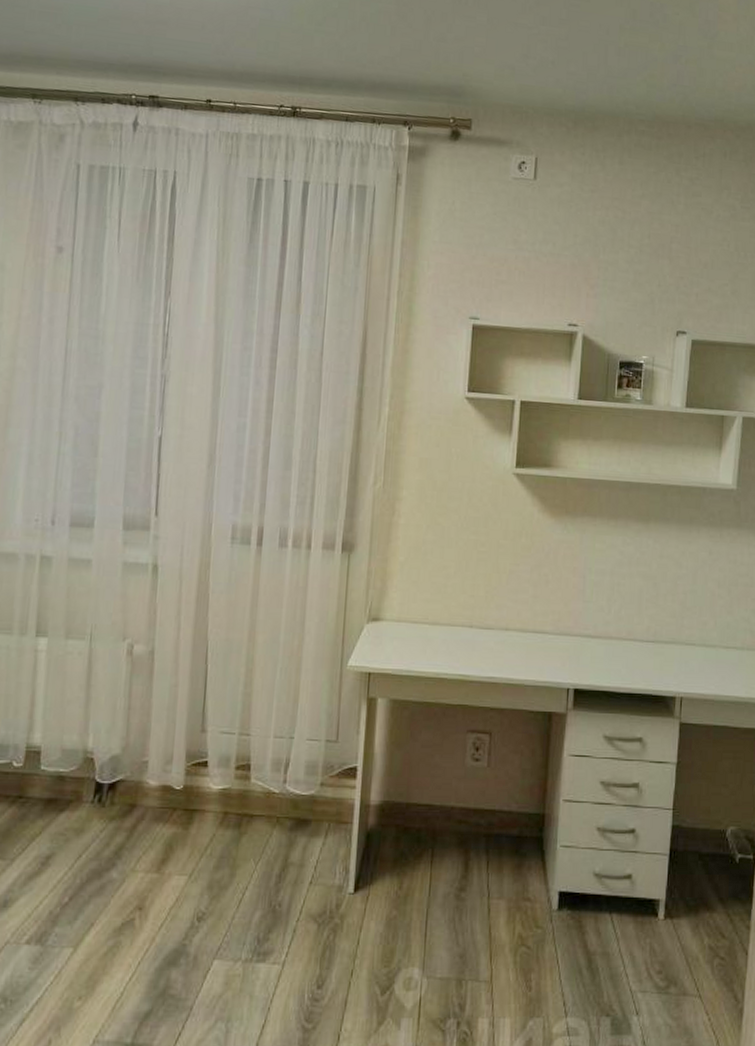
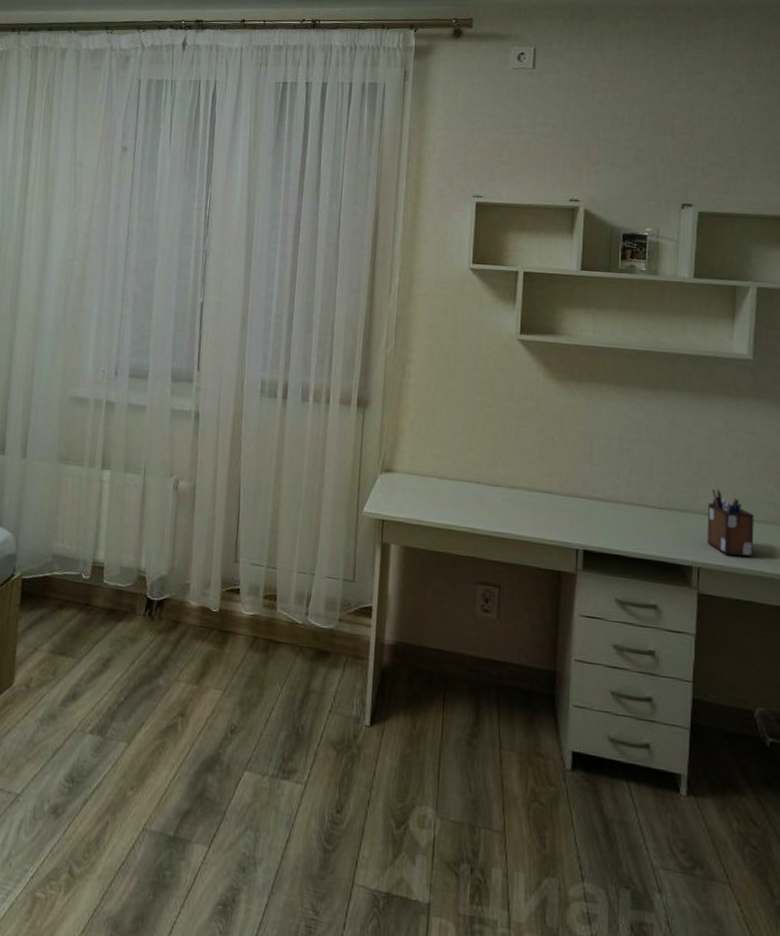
desk organizer: none [689,619,733,684] -> present [707,489,754,557]

